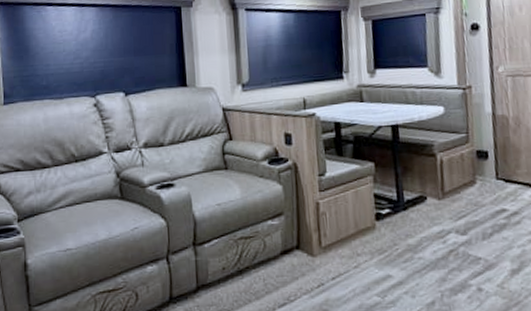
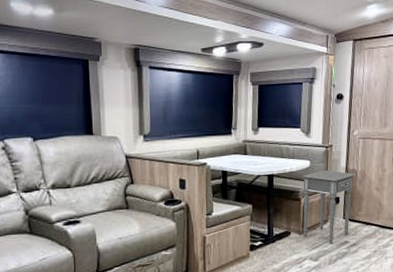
side table: none [436,117,508,212] -> present [302,170,356,244]

